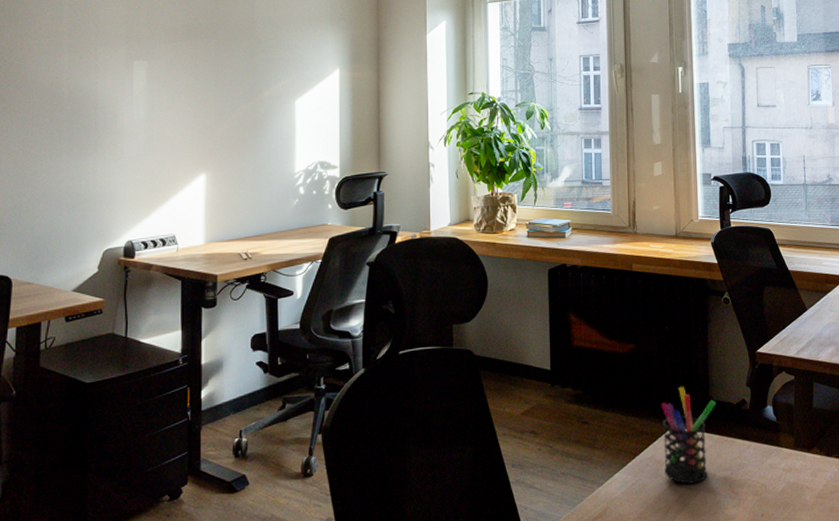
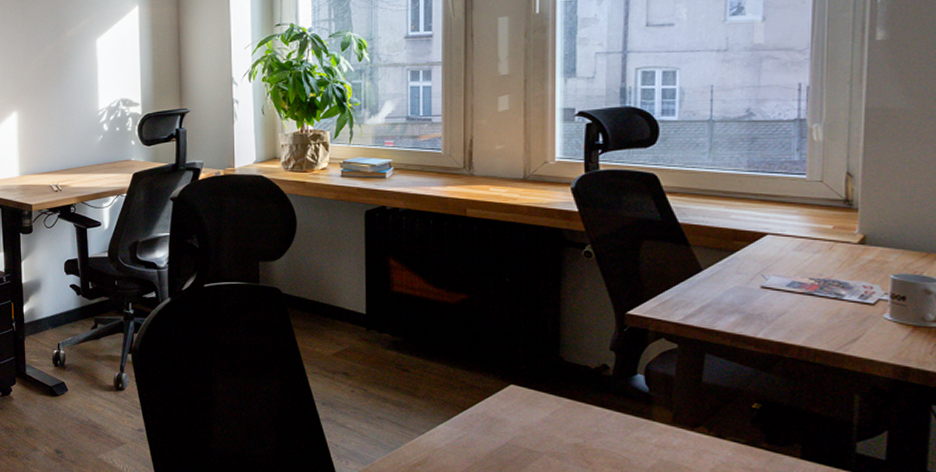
pen holder: present [661,386,716,484] -> none [497,343,568,447]

